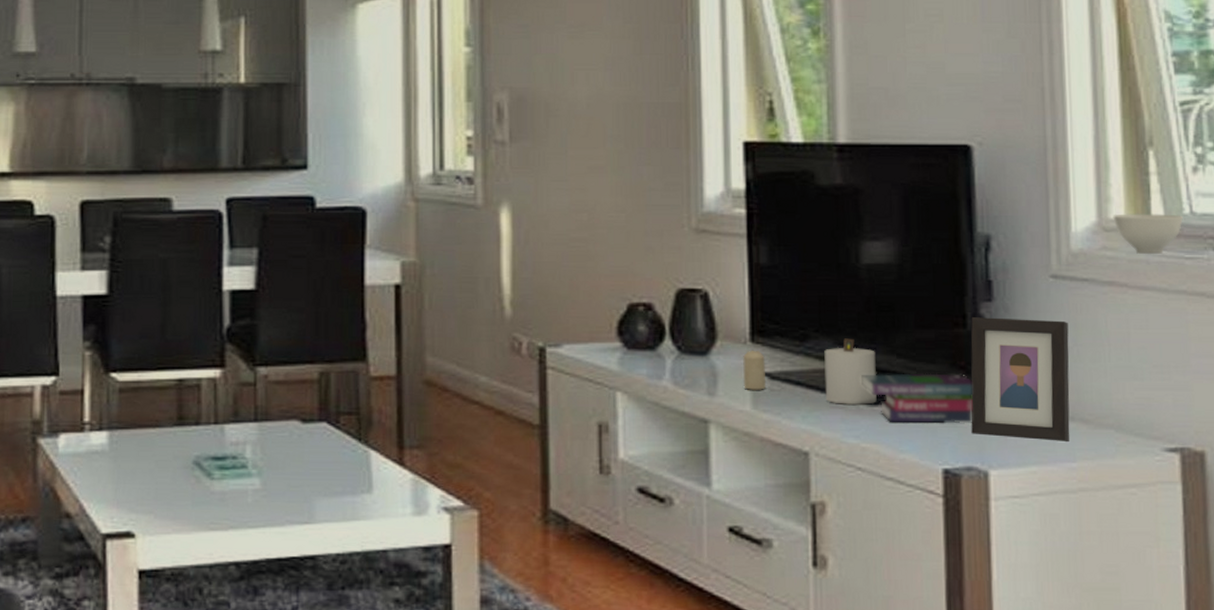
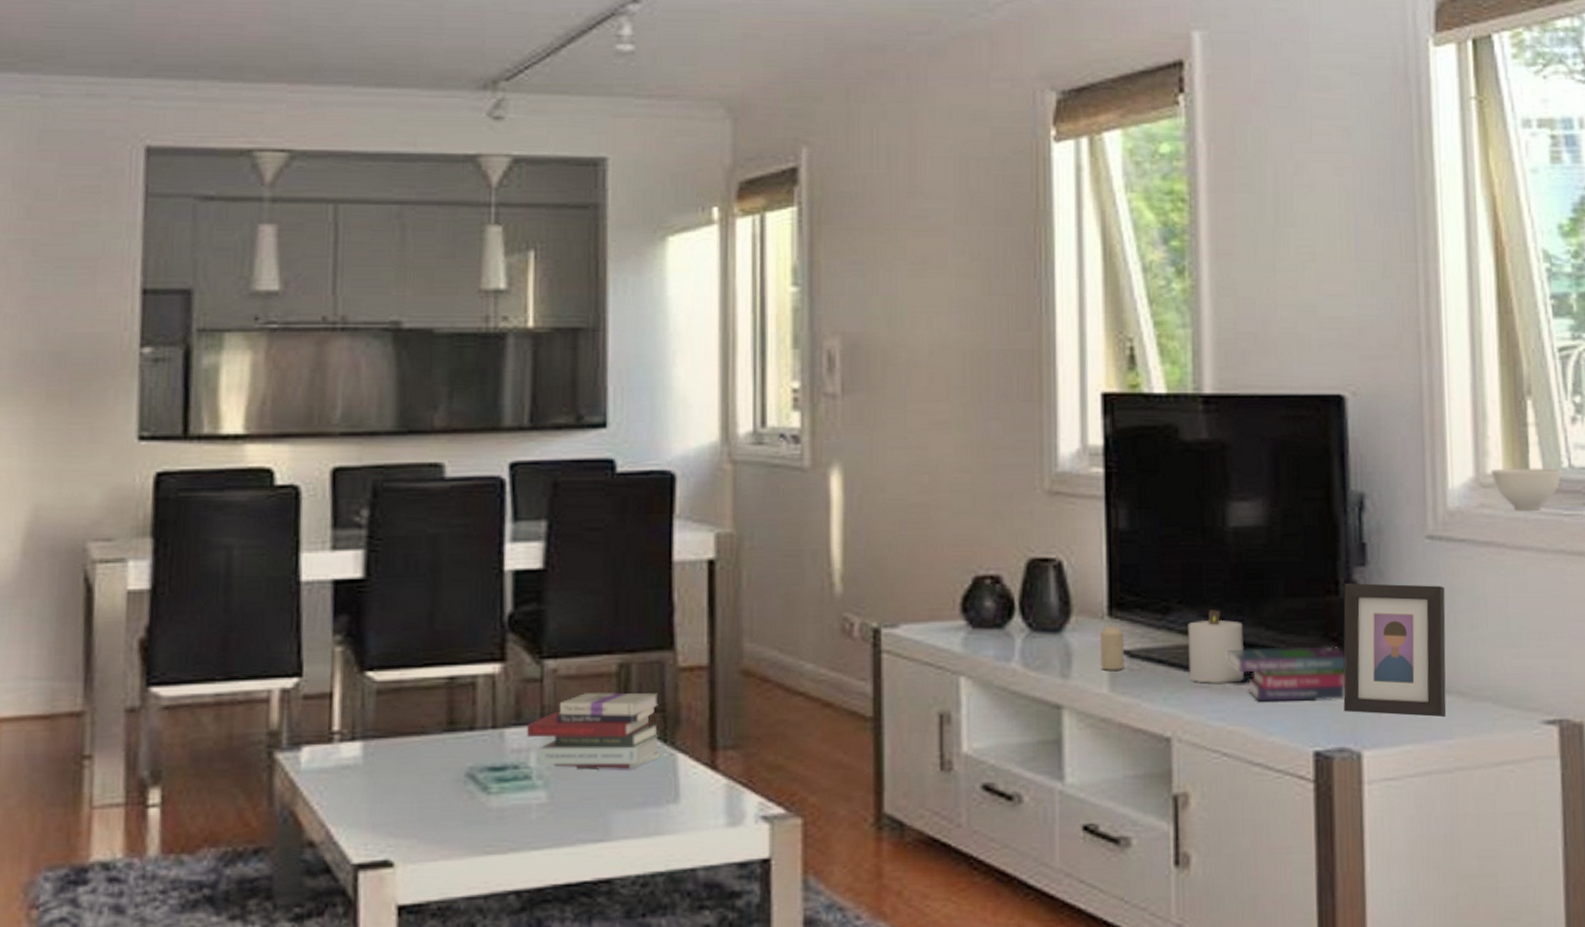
books: none [243,396,356,464] -> present [527,692,660,770]

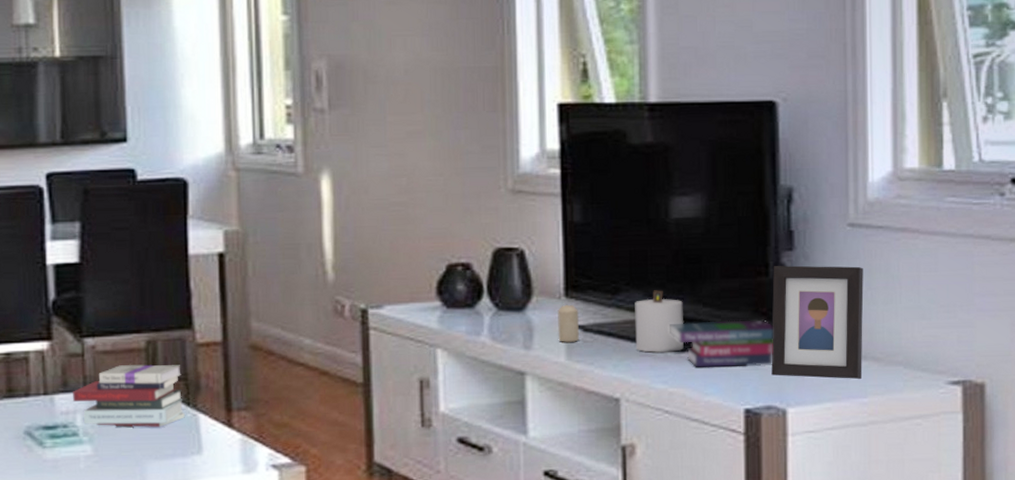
bowl: present [1490,468,1562,511] -> none [907,162,972,201]

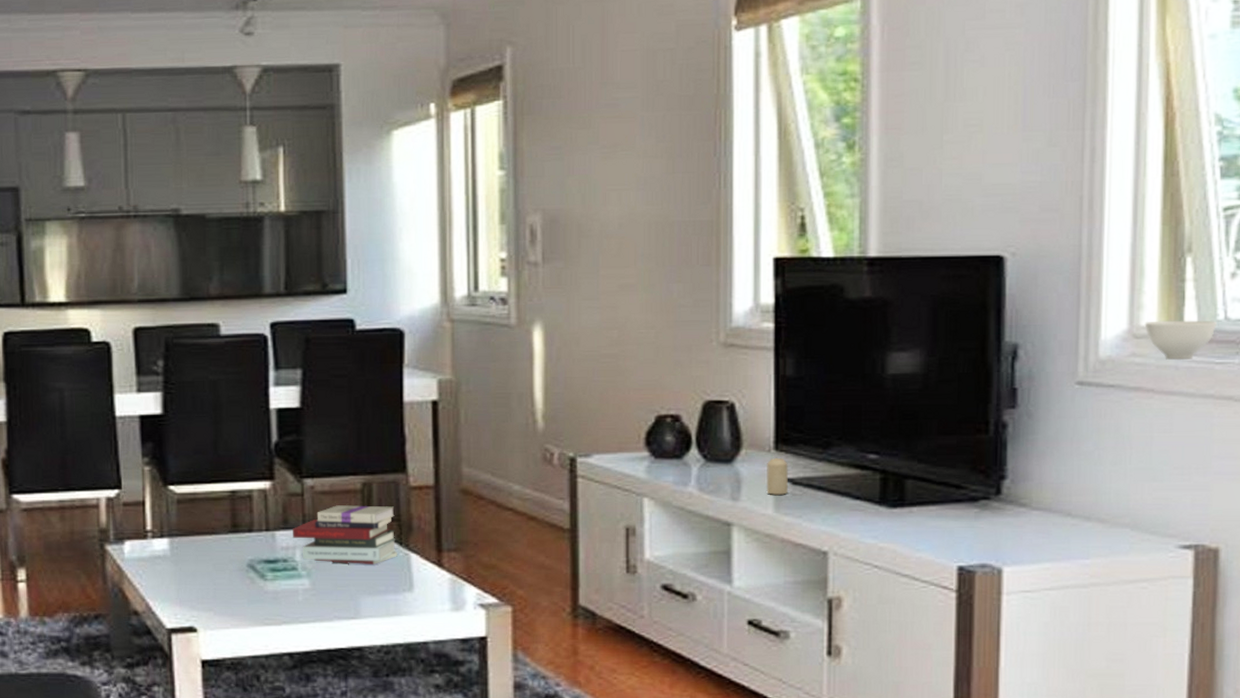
candle: present [635,290,684,354] -> none [846,445,898,508]
books: present [669,320,773,367] -> none [882,477,991,523]
picture frame: present [771,265,864,380] -> none [987,423,1091,541]
bowl: none [907,162,972,201] -> present [1144,320,1217,360]

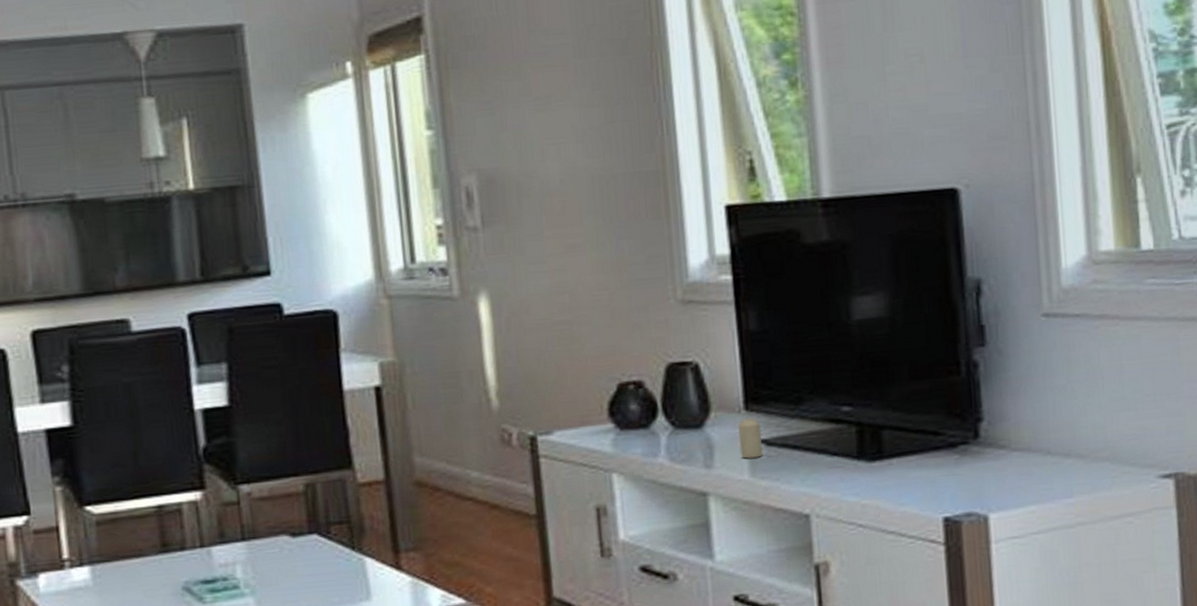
books: present [293,505,397,566] -> none [231,507,350,577]
bowl: present [1144,320,1217,360] -> none [1102,241,1172,284]

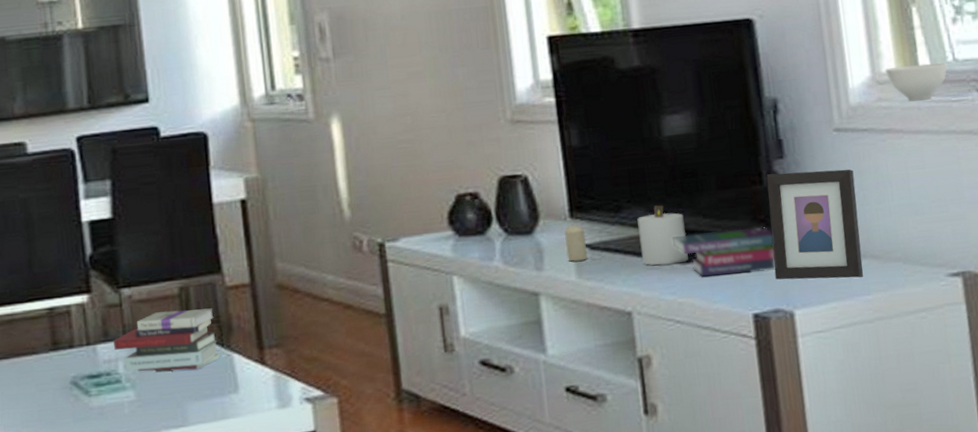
books: none [231,507,350,577] -> present [113,308,220,372]
candle: none [819,397,875,464] -> present [637,205,689,266]
books: none [858,422,970,477] -> present [672,227,775,277]
picture frame: none [965,358,1067,481] -> present [766,169,864,280]
bowl: none [1102,241,1172,284] -> present [884,63,947,102]

